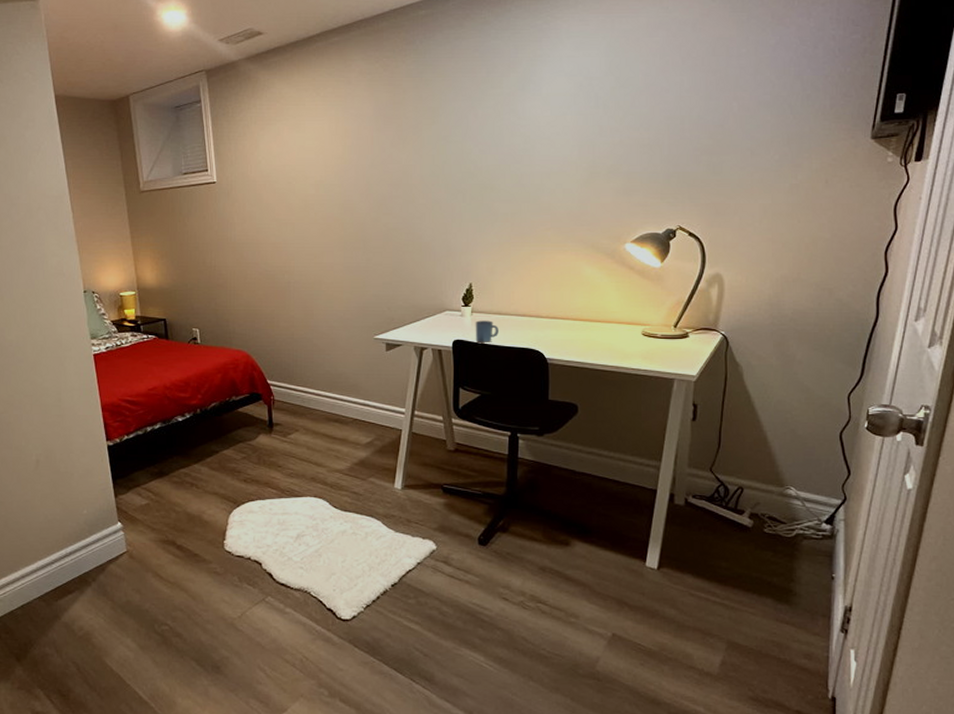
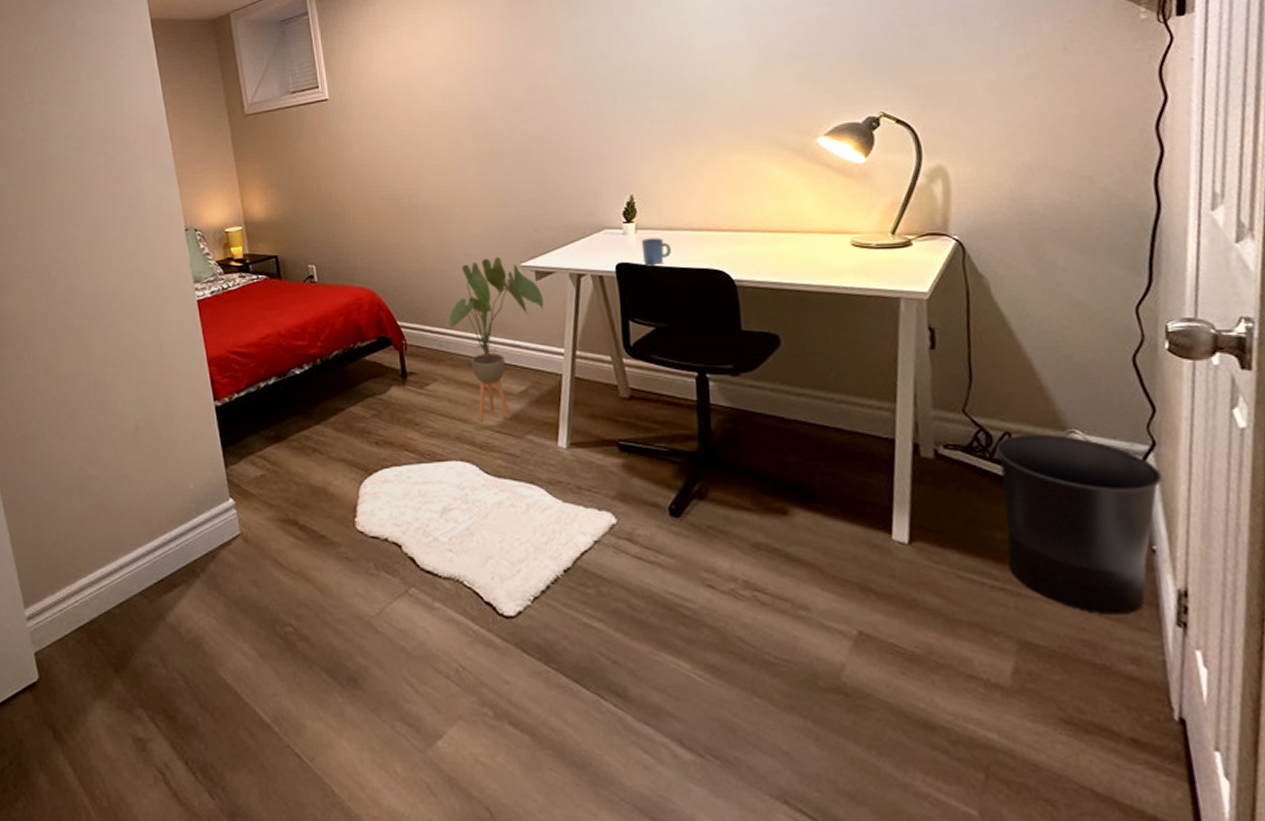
house plant: none [310,329,391,465] -> present [447,257,544,421]
waste bin: none [728,488,847,624] -> present [996,433,1163,615]

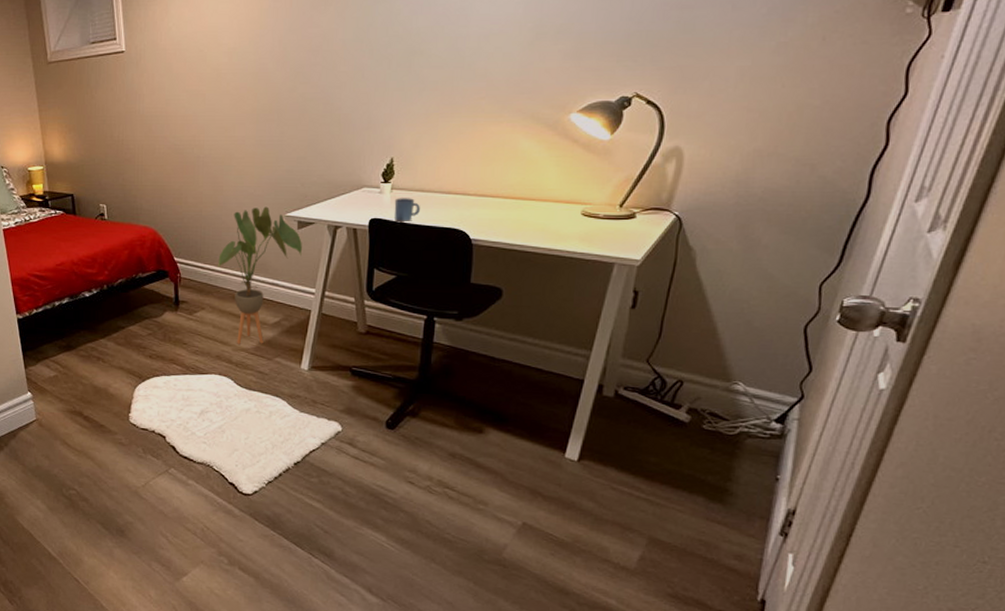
waste bin: present [996,433,1163,615] -> none [655,382,802,524]

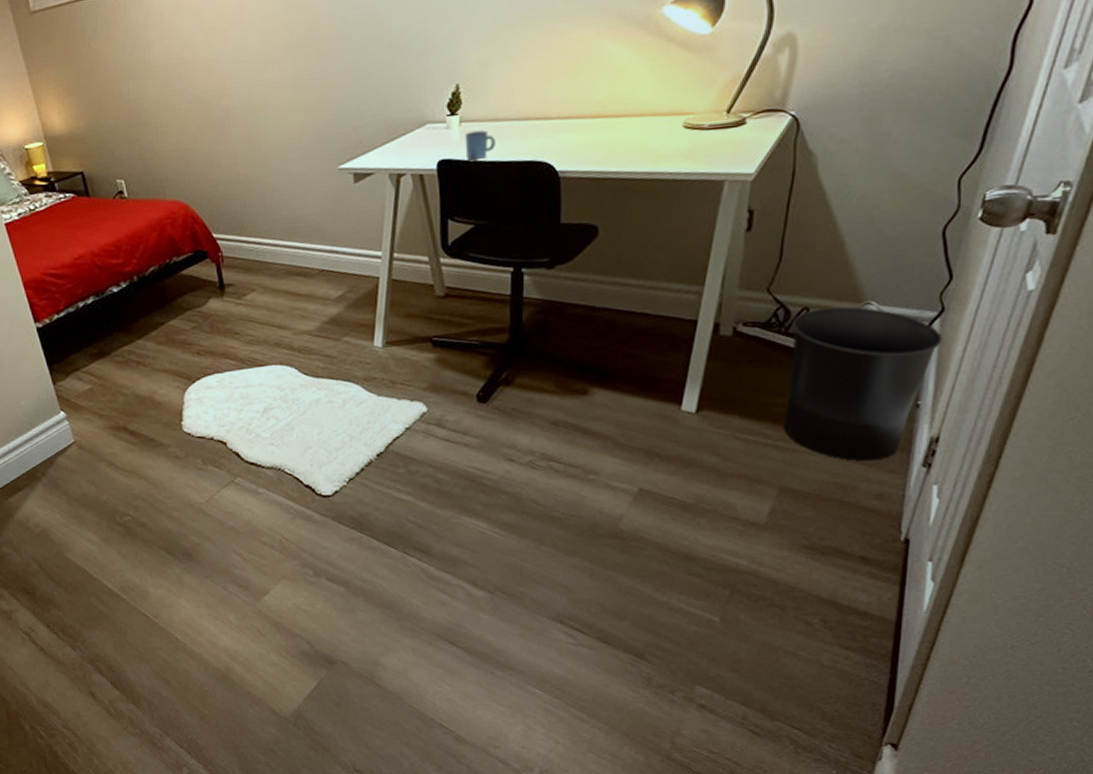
house plant: present [217,206,302,344] -> none [264,160,362,327]
waste bin: none [655,382,802,524] -> present [783,307,943,461]

